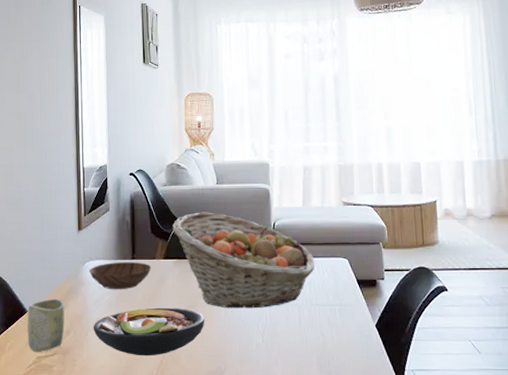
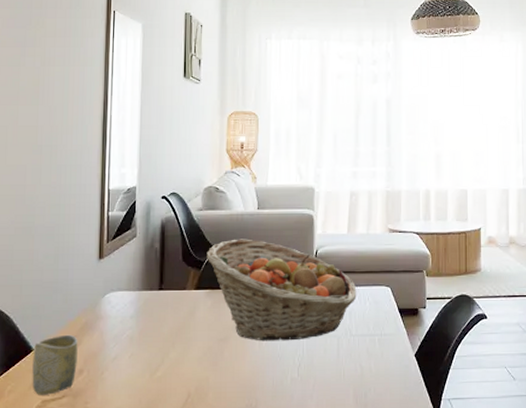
bowl: present [89,261,152,290] -> none [109,292,181,324]
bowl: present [93,307,205,357] -> none [110,341,237,396]

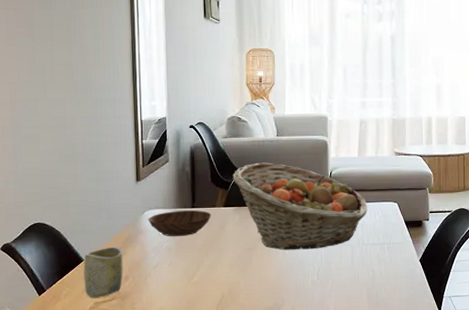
bowl: none [109,292,181,324] -> present [148,210,212,237]

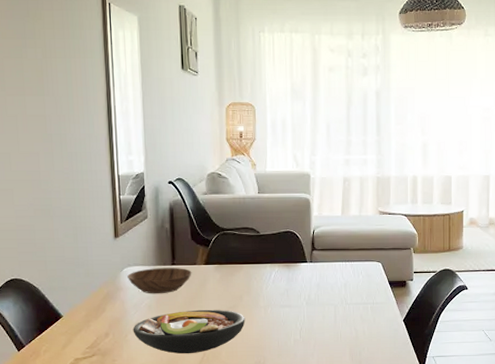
cup: present [83,246,123,298] -> none [62,303,103,354]
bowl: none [152,251,264,297] -> present [133,309,245,354]
fruit basket: present [233,162,368,250] -> none [213,220,351,309]

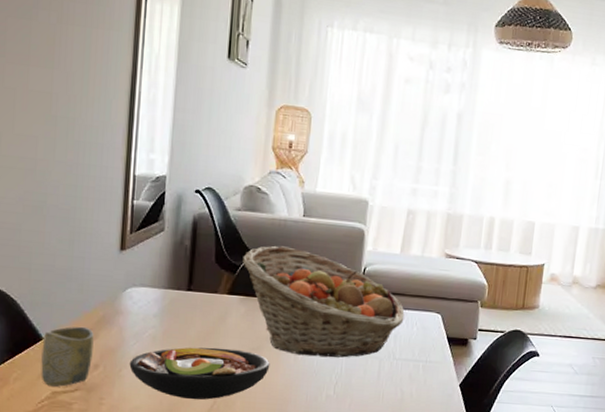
cup: none [62,303,103,354] -> present [41,326,94,387]
bowl: present [127,267,192,294] -> none [131,291,211,324]
fruit basket: none [213,220,351,309] -> present [242,246,405,358]

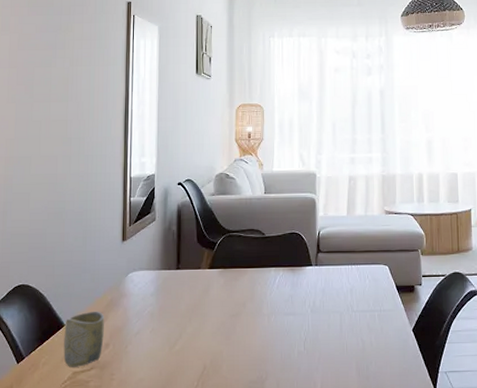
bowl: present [129,347,270,400] -> none [133,317,248,368]
fruit basket: present [242,246,405,358] -> none [219,221,357,317]

